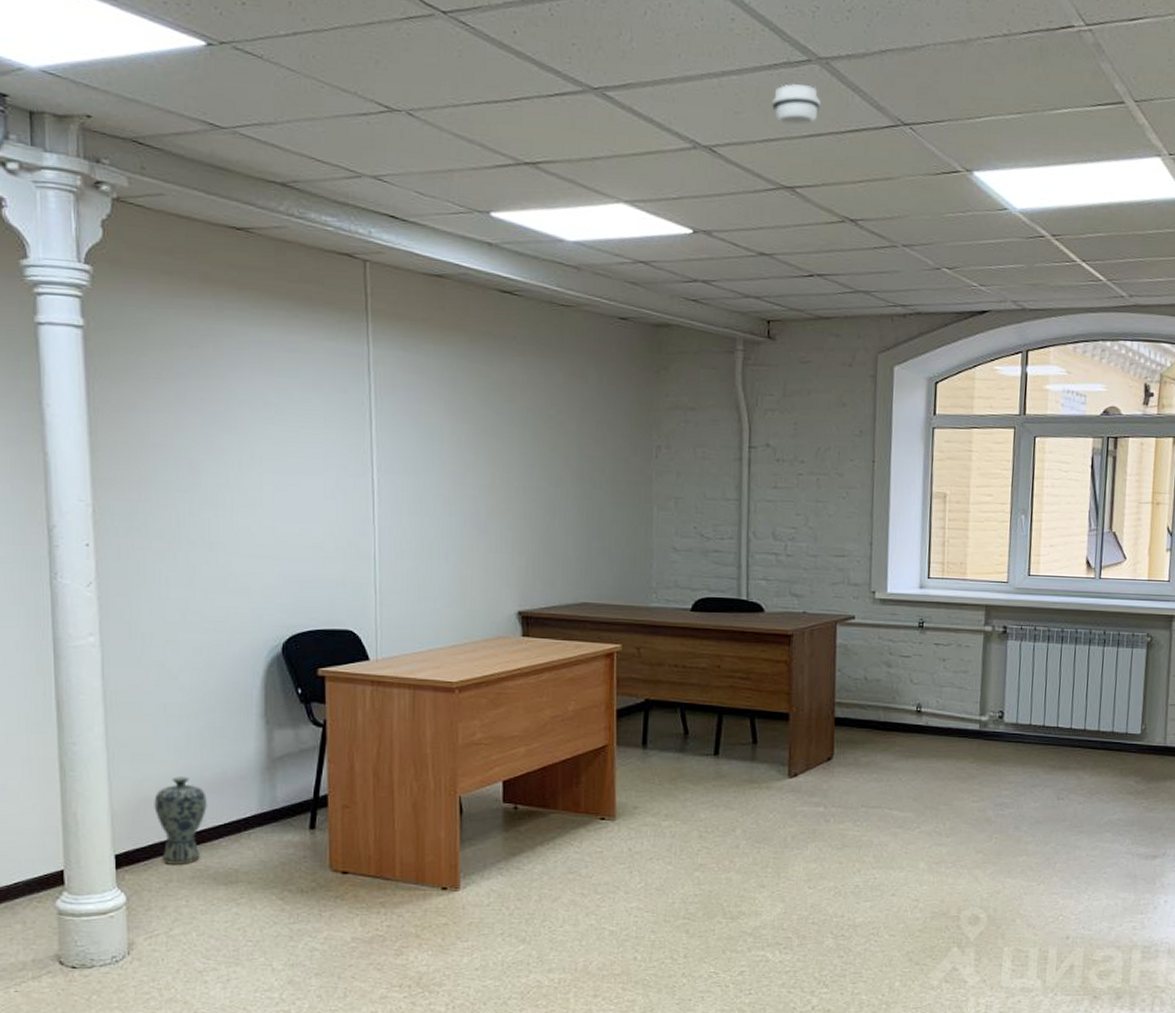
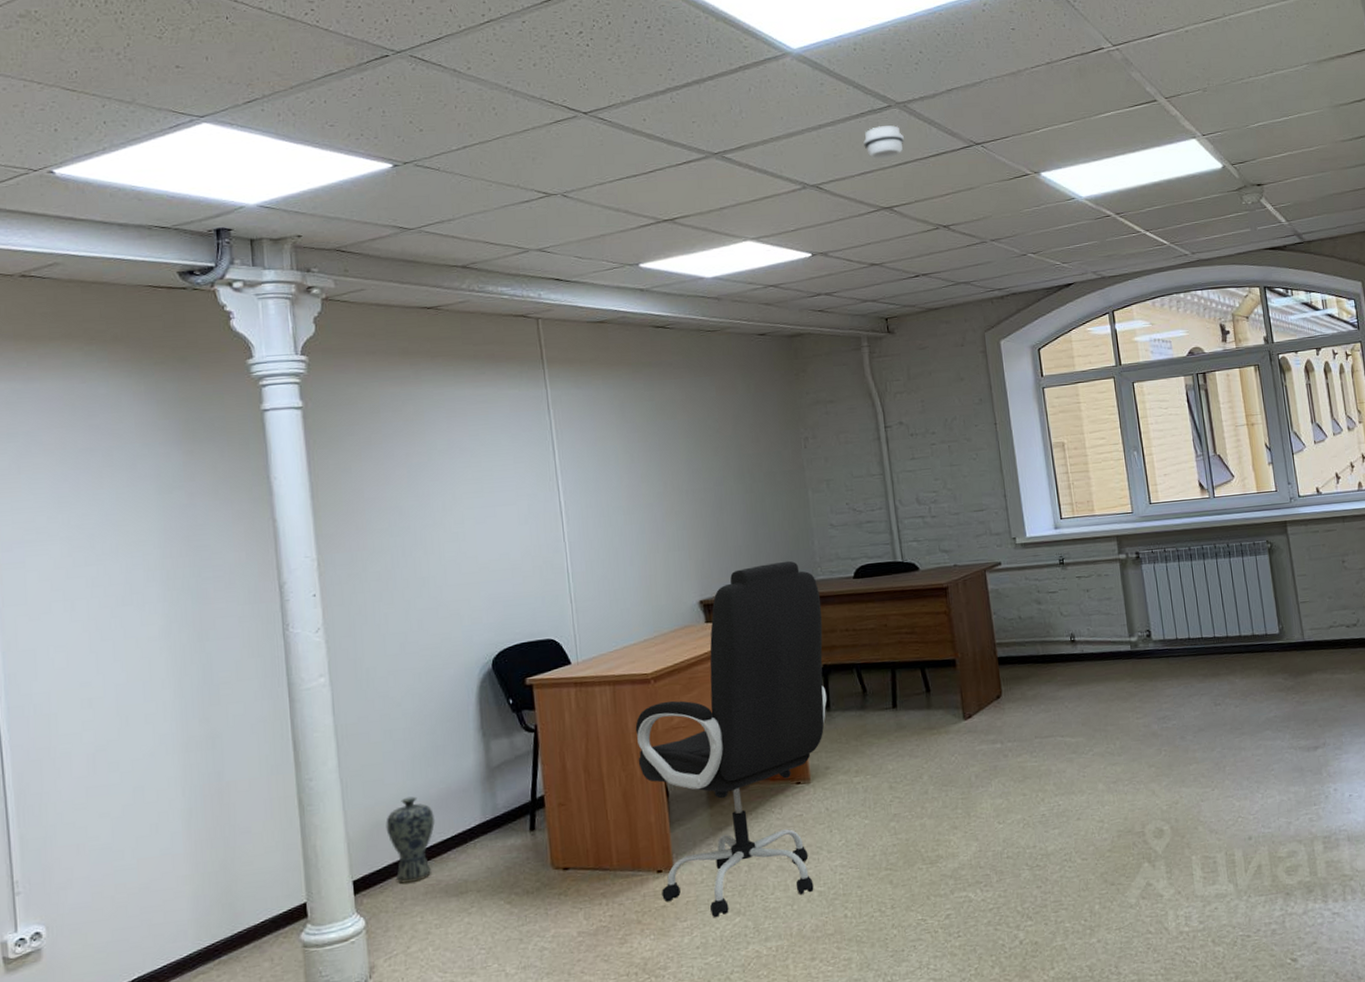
office chair: none [433,581,652,943] -> present [635,560,827,918]

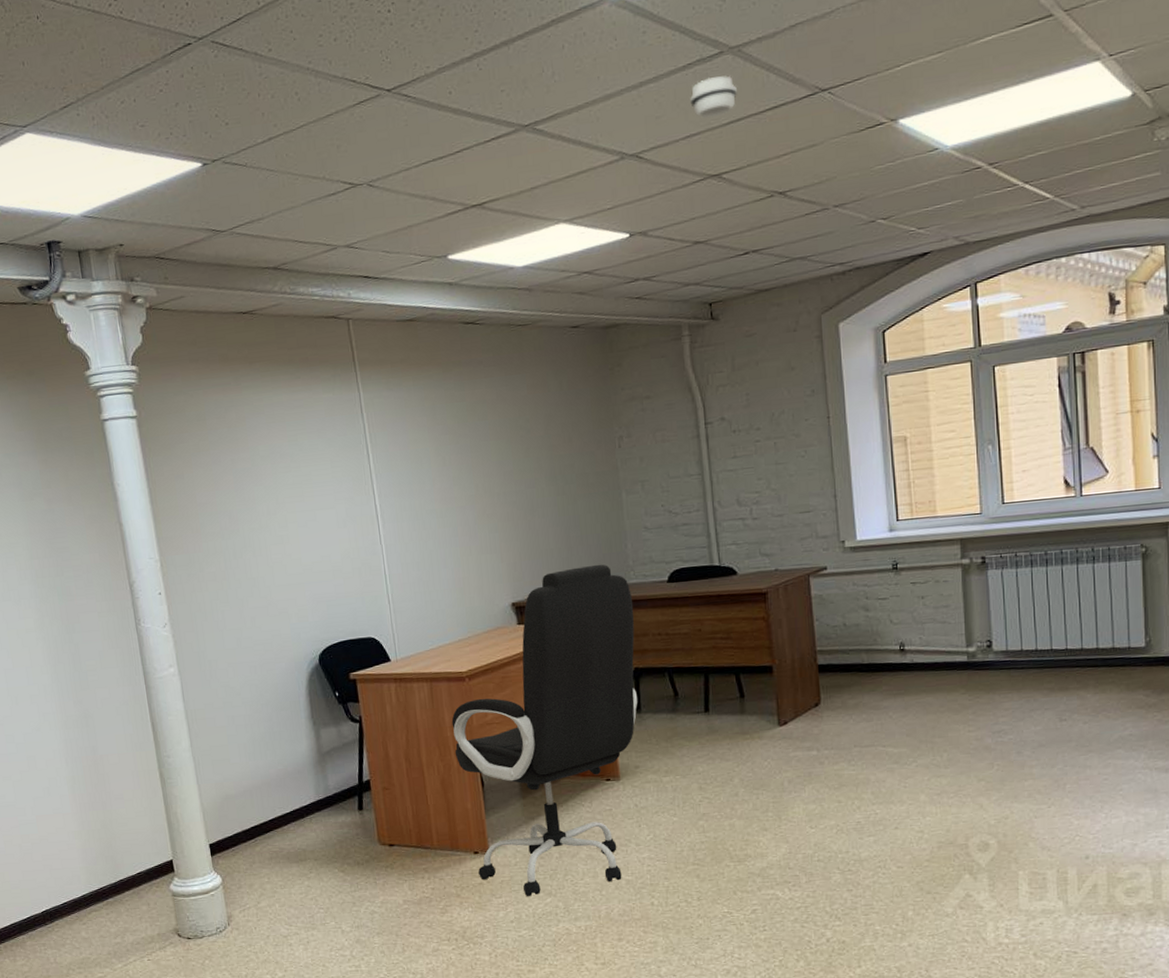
vase: present [386,796,436,883] -> none [233,775,276,849]

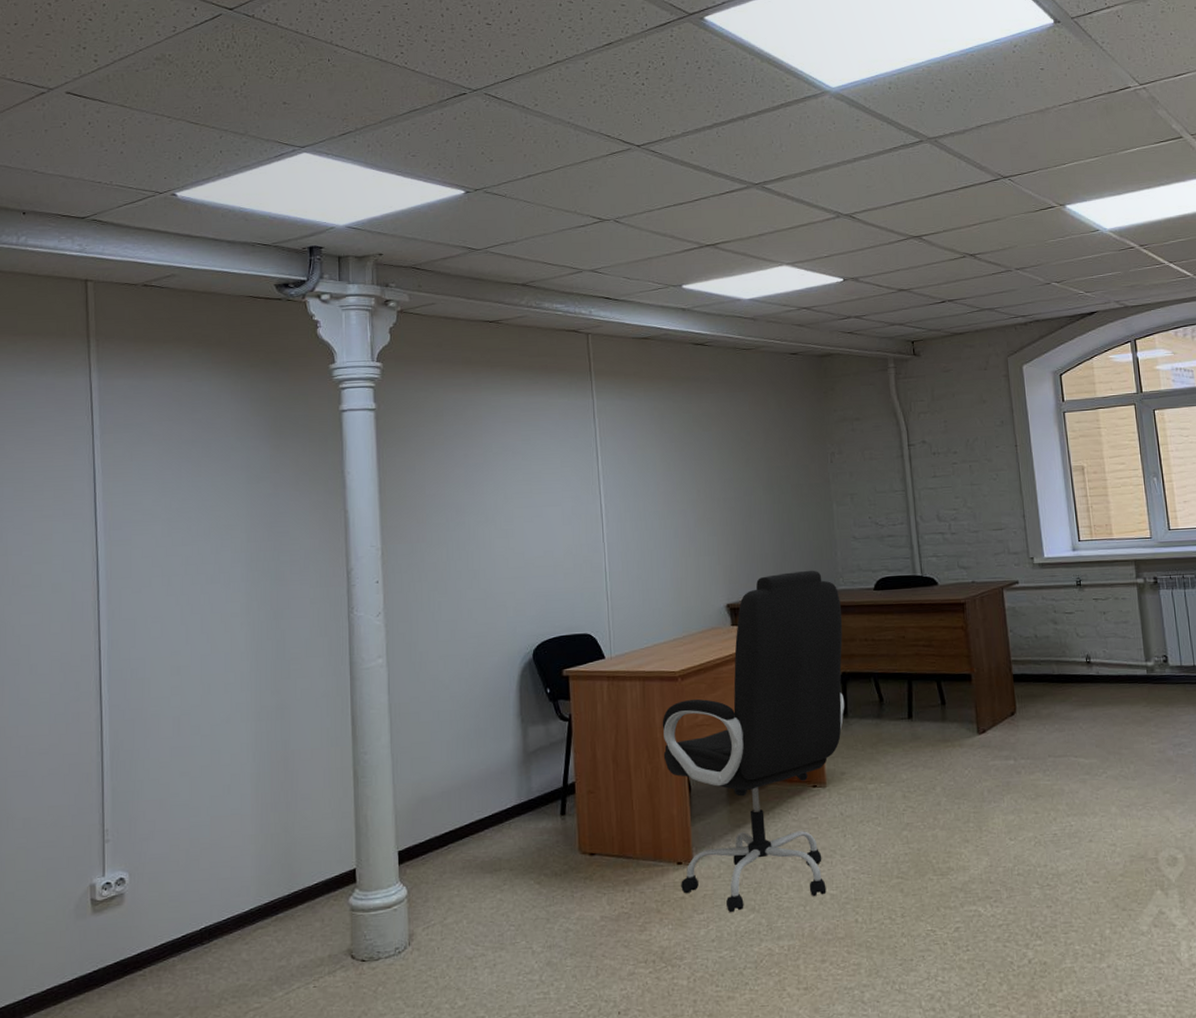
smoke detector: present [690,75,737,119] -> none [895,159,934,191]

